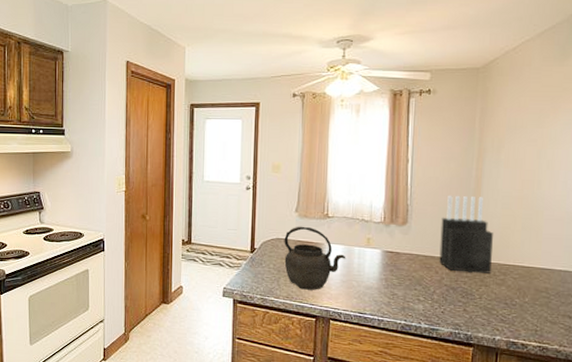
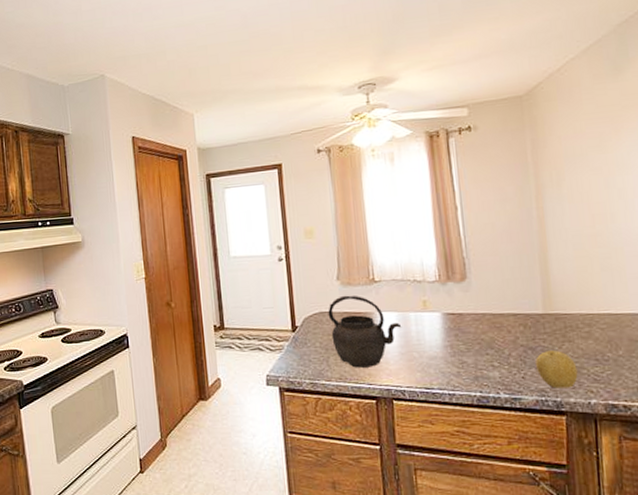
knife block: present [439,196,493,274] -> none [505,239,573,329]
fruit: none [455,292,489,325] -> present [536,350,578,389]

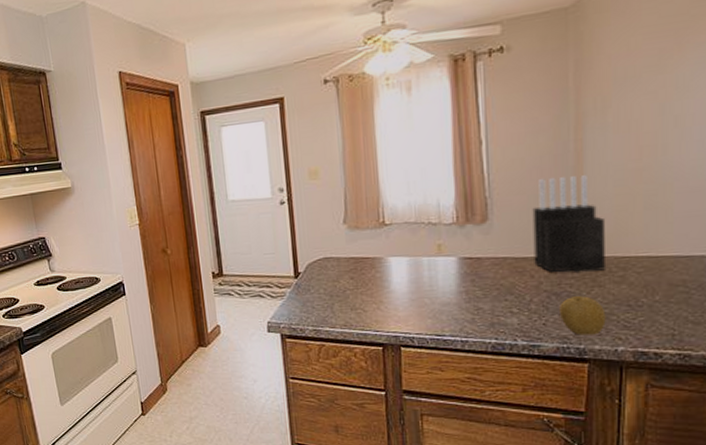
kettle: present [328,295,402,368] -> none [333,239,413,315]
knife block: none [505,239,573,329] -> present [532,175,605,274]

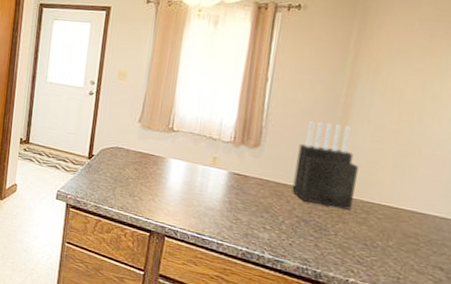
fruit: present [560,296,606,336] -> none [305,226,345,264]

